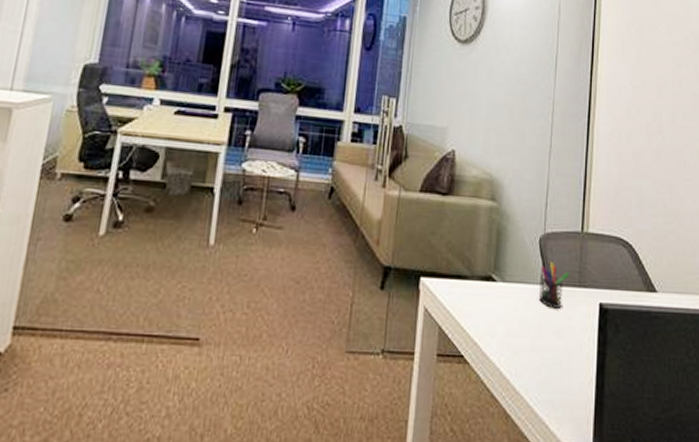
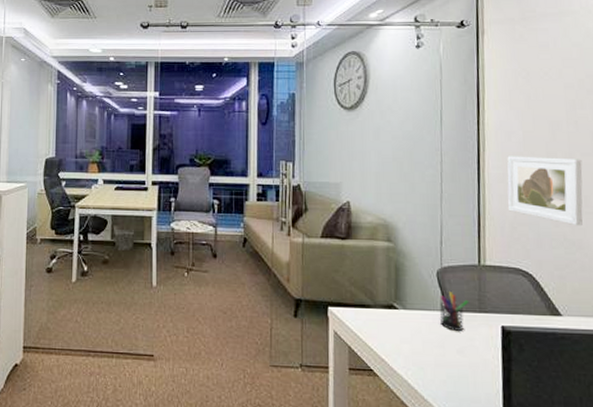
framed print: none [613,112,684,194] -> present [507,156,583,226]

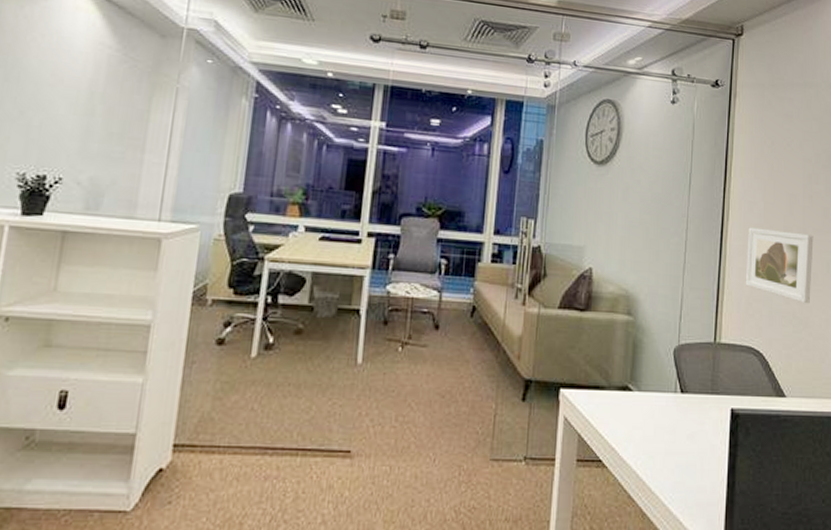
pen holder: present [439,292,469,331] -> none [674,372,703,415]

